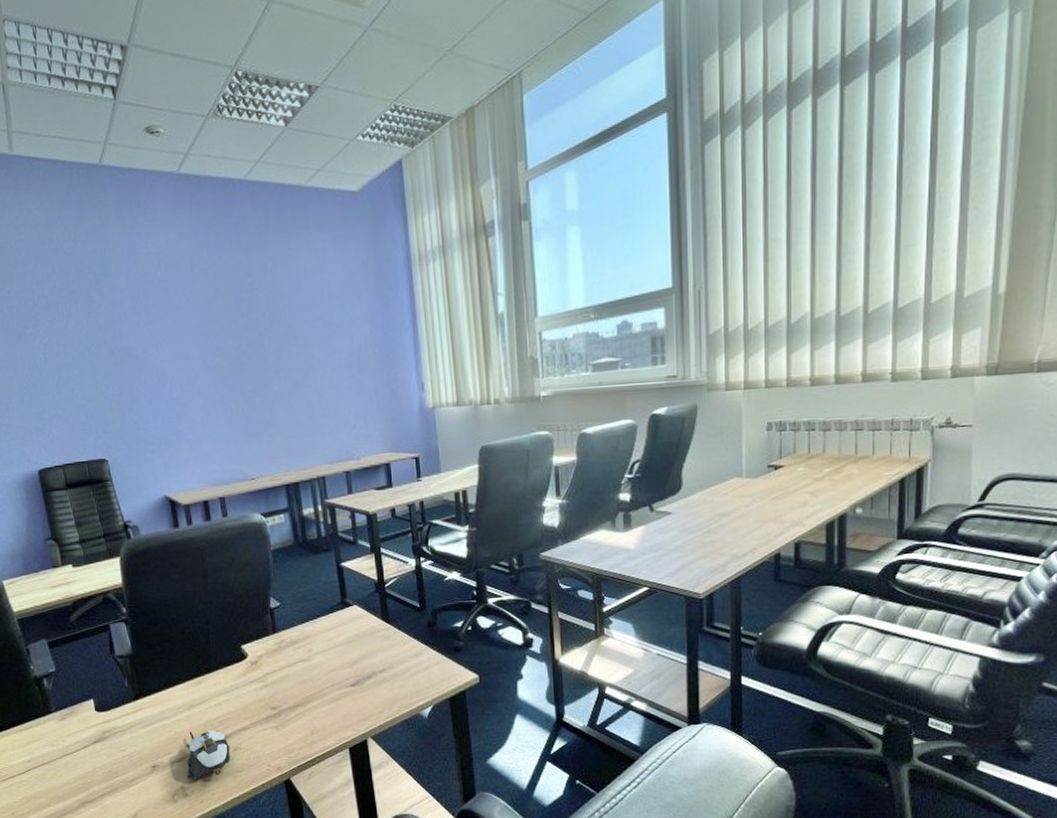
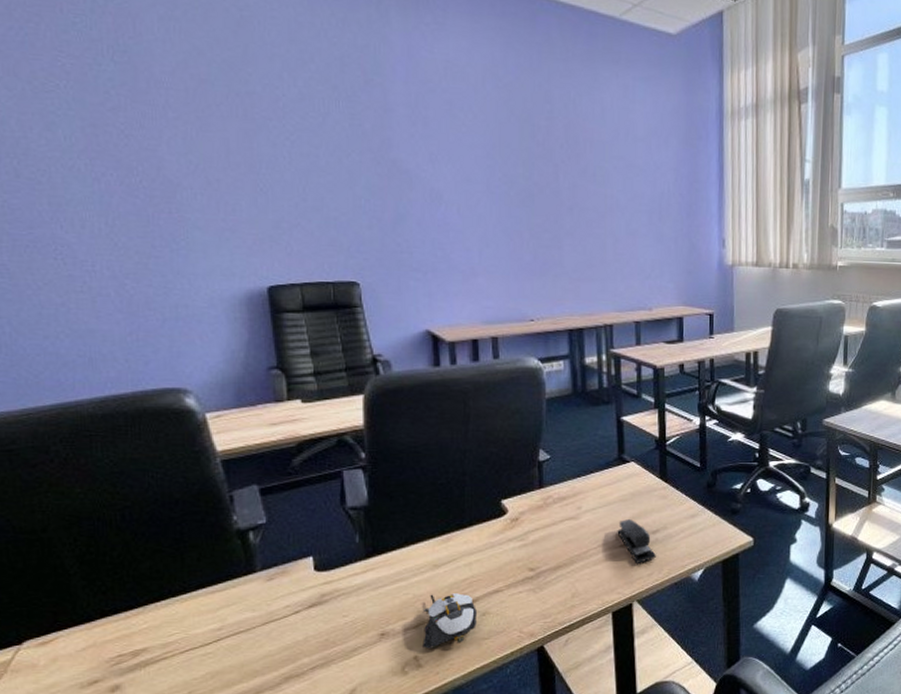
stapler: none [347,660,385,702] -> present [617,519,656,563]

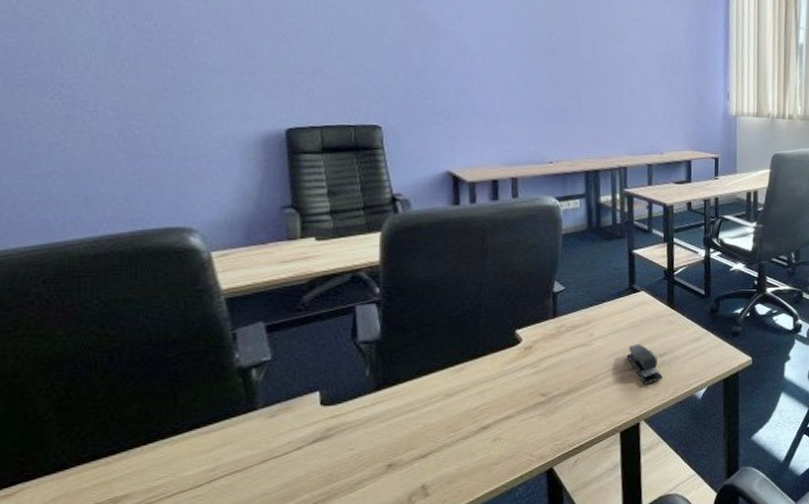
computer mouse: present [422,593,477,649] -> none [431,421,487,477]

